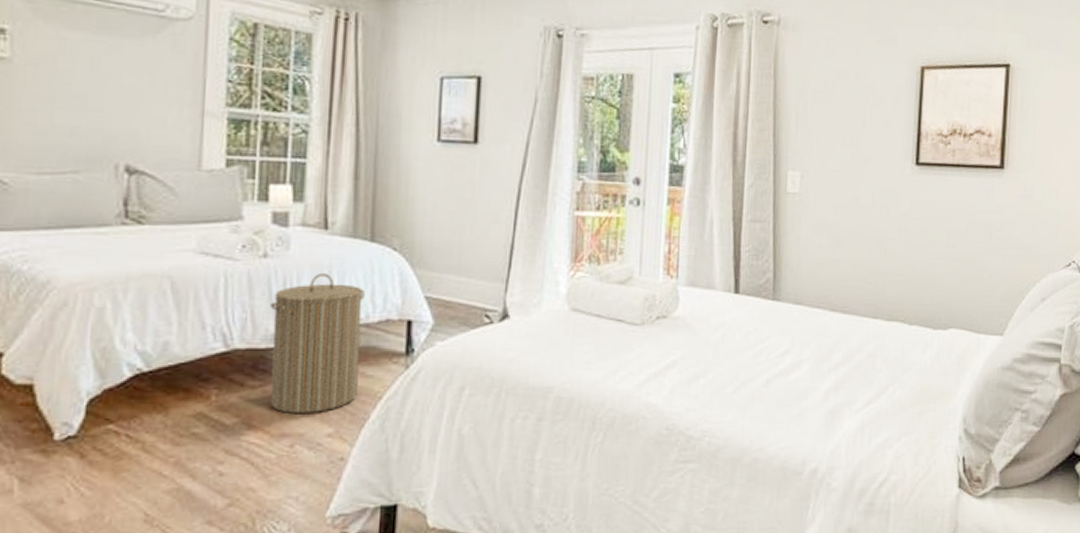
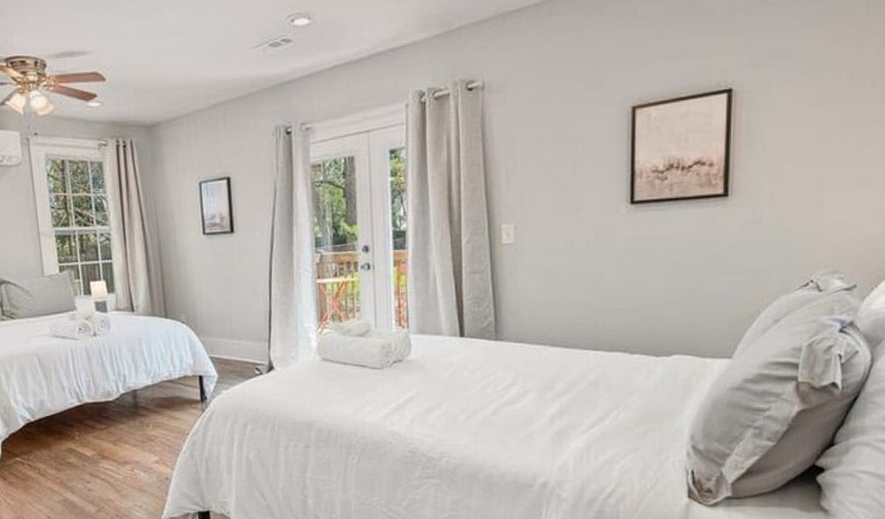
laundry hamper: present [270,273,365,413] -> none [104,345,171,447]

